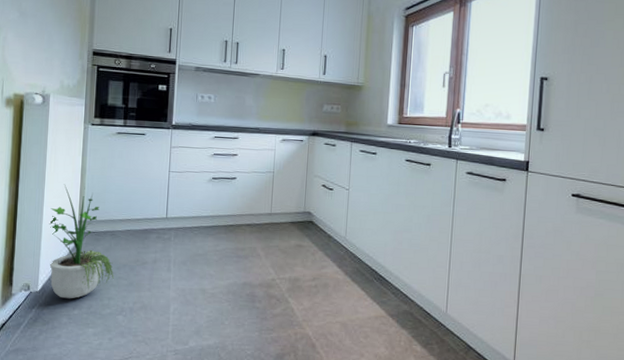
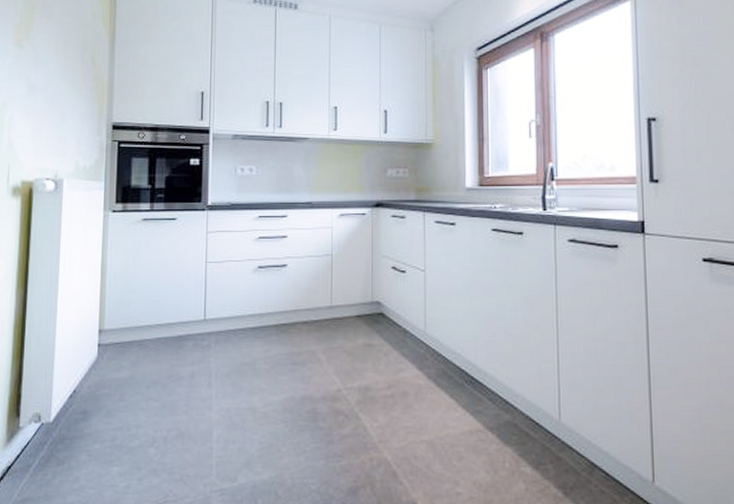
potted plant: present [48,184,114,299] -> none [63,285,143,430]

